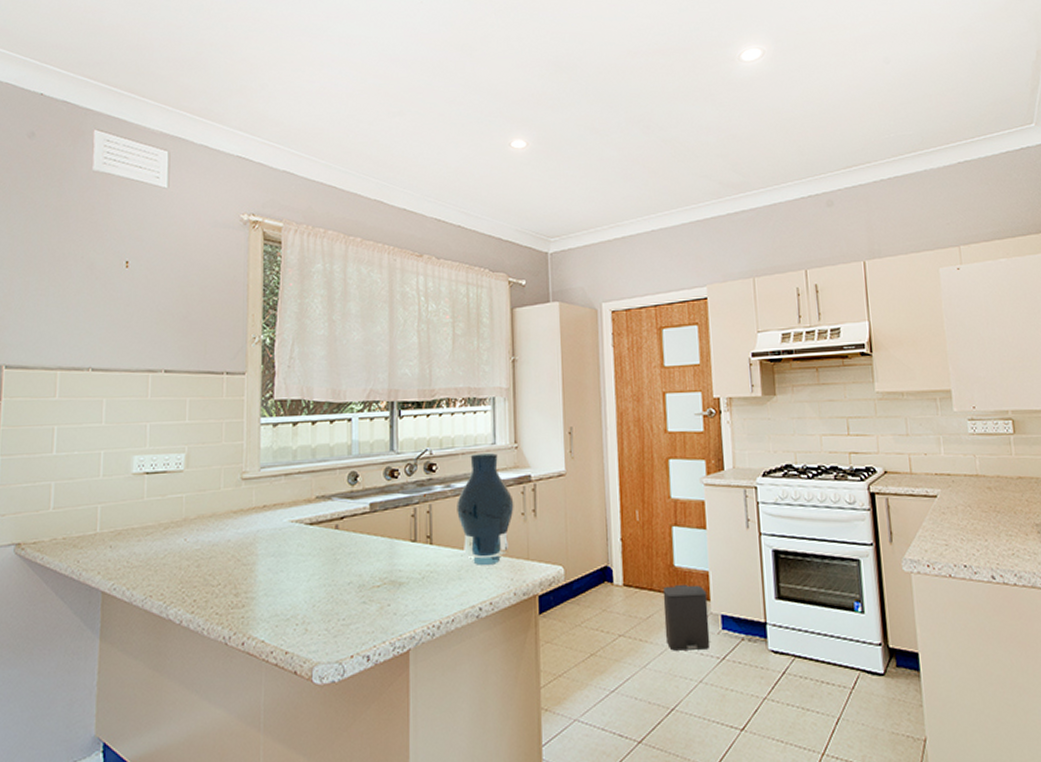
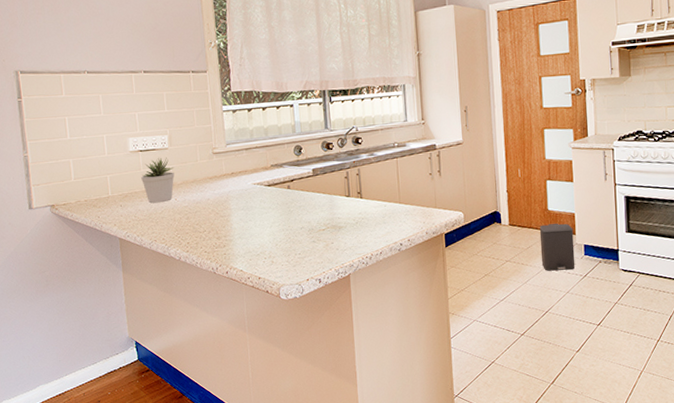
potted plant: none [143,482,188,545] -> present [141,157,175,203]
vase: present [457,453,514,565] -> none [379,128,424,213]

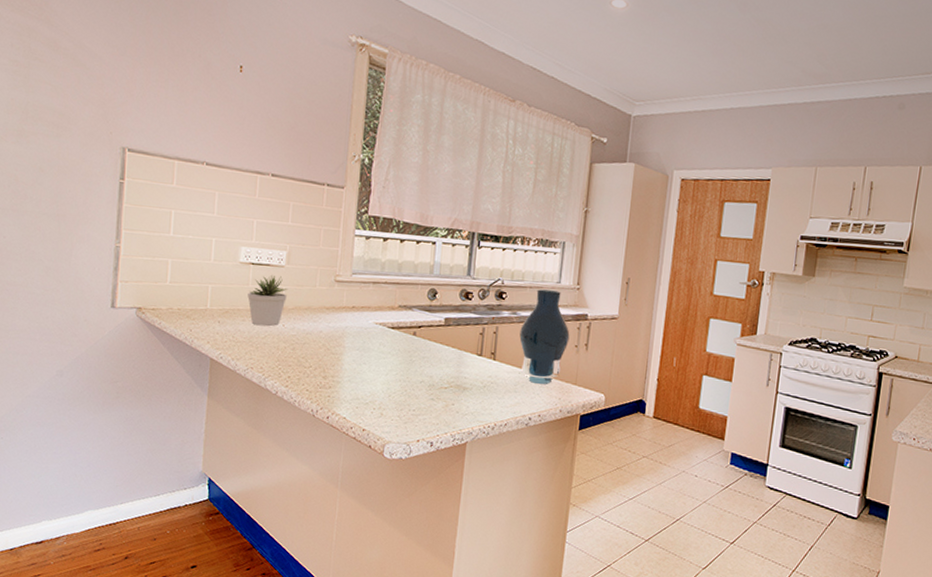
vase: none [379,128,424,213] -> present [519,289,570,384]
pedal bin: present [539,223,575,271] -> none [681,423,723,478]

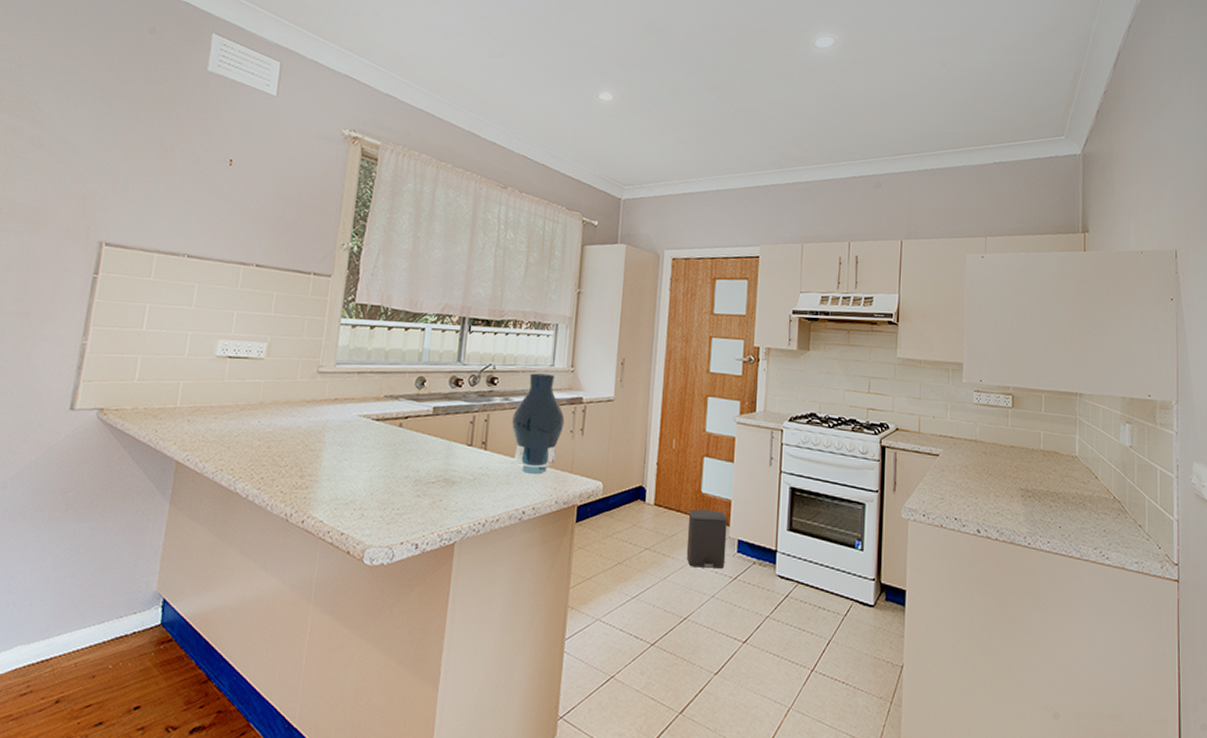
potted plant: present [247,274,287,326] -> none [222,367,266,424]
pedal bin: none [681,423,723,478] -> present [686,508,728,569]

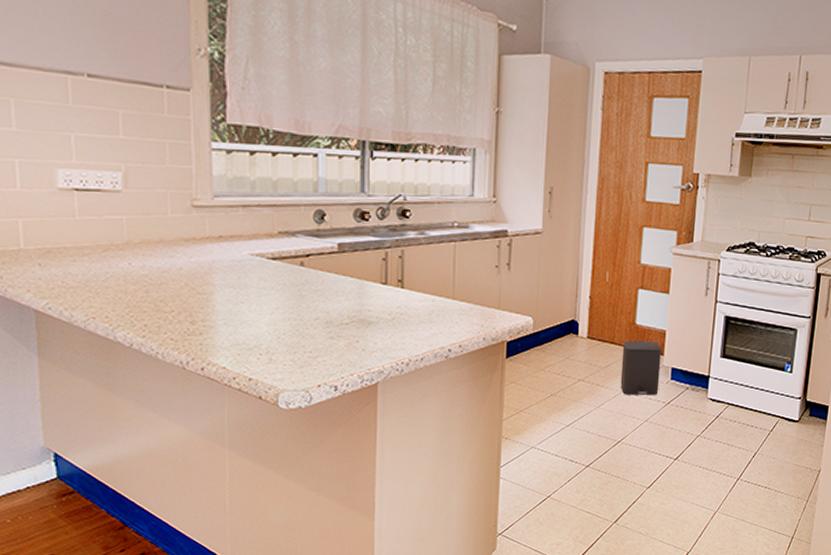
vase: present [512,373,565,474] -> none [430,204,489,311]

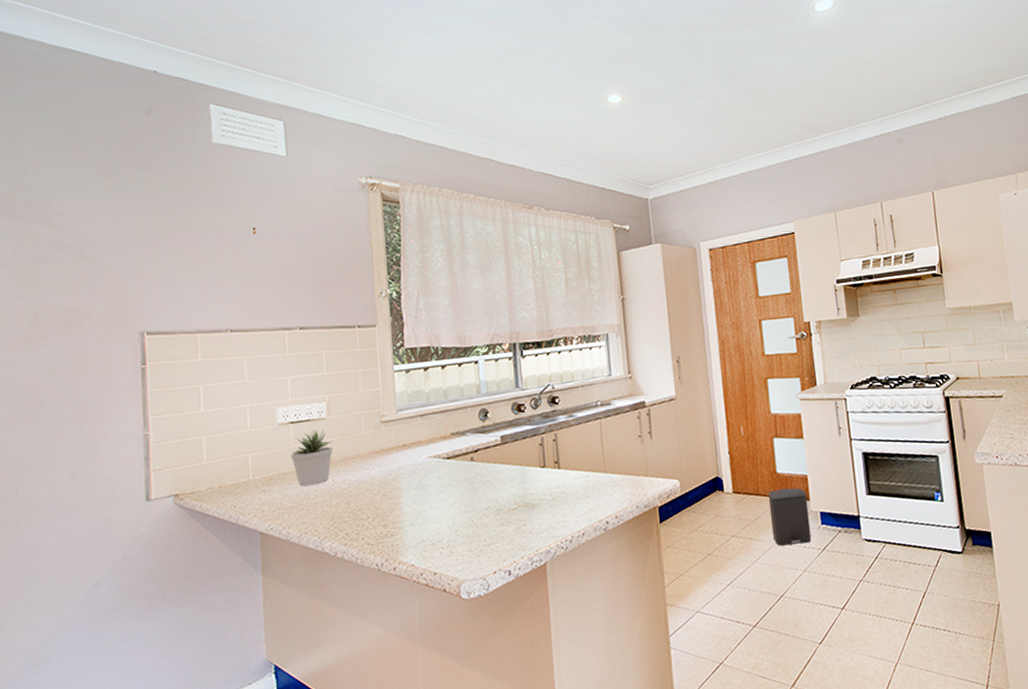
potted plant: none [75,202,130,267] -> present [291,429,333,487]

